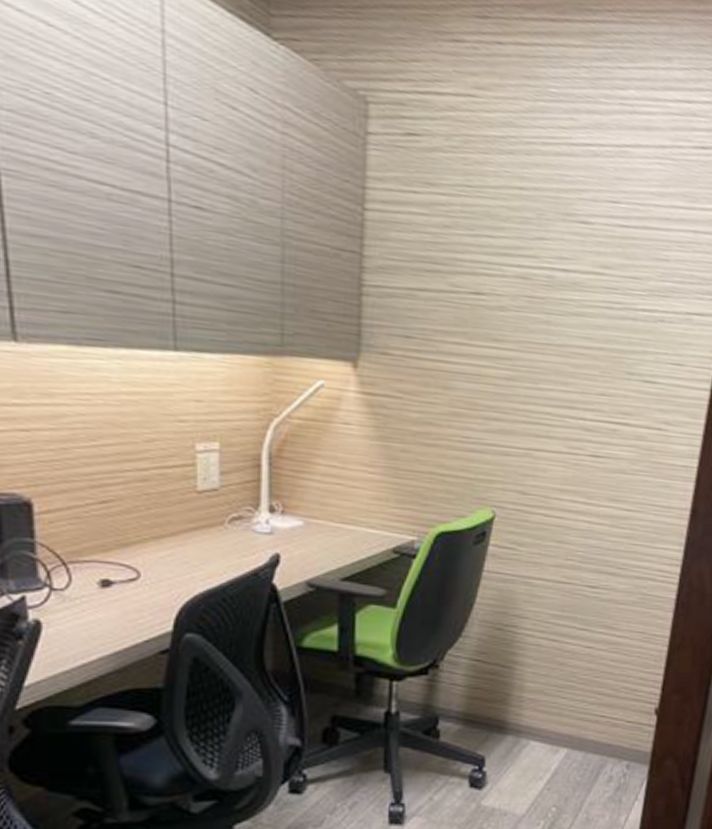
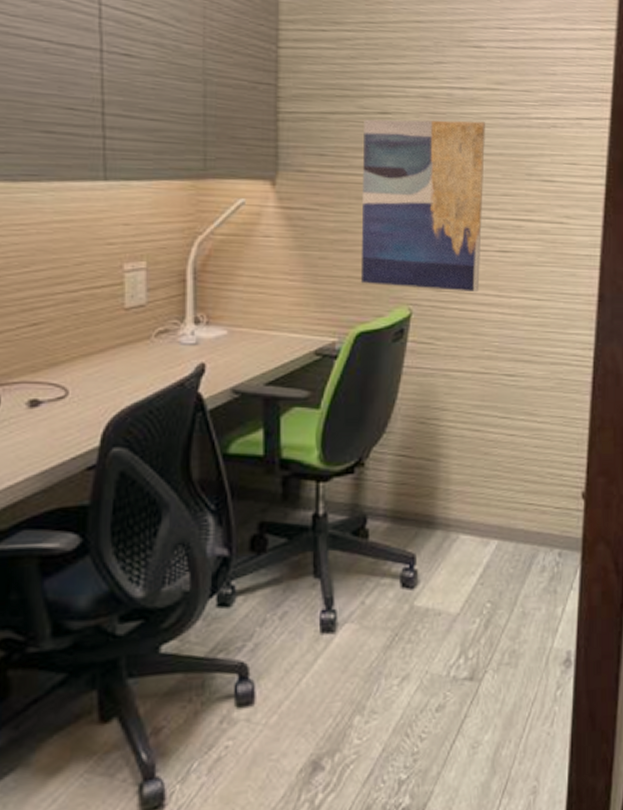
wall art: none [443,299,587,499] -> present [360,119,485,293]

